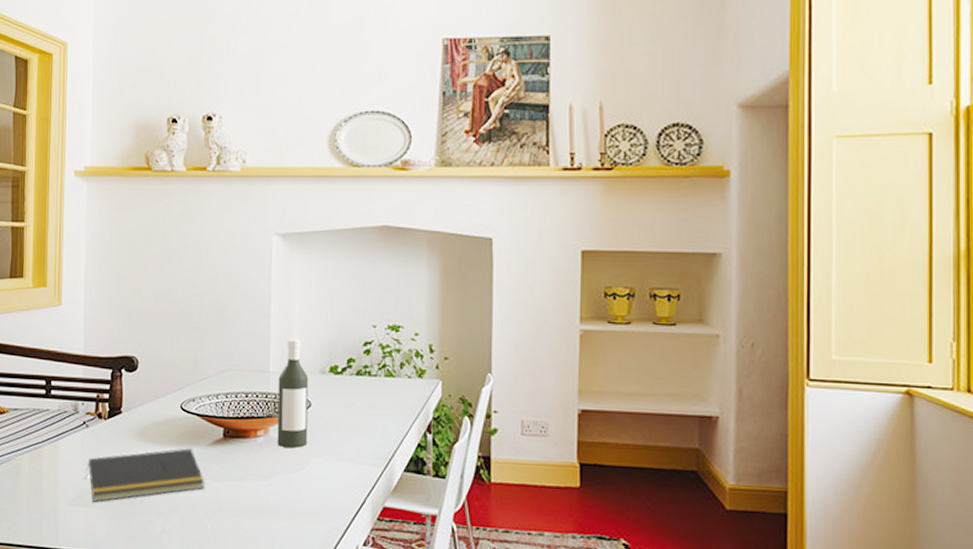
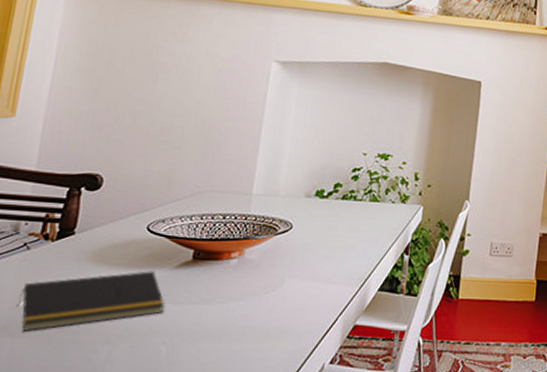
bottle: present [277,338,309,448] -> none [251,162,293,269]

